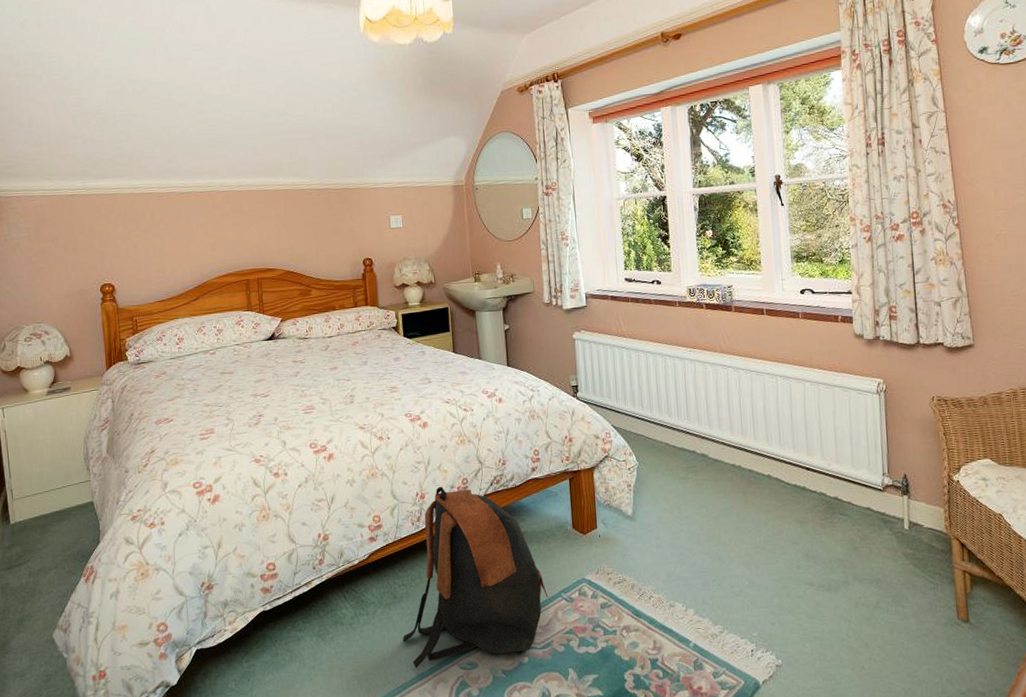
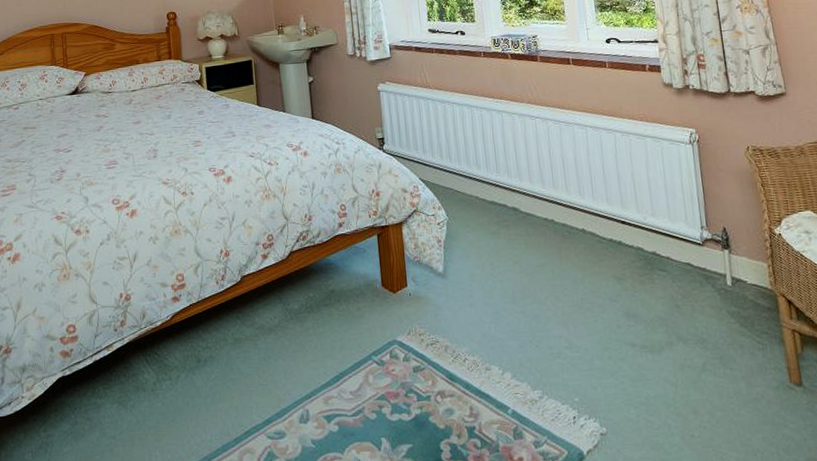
backpack: present [402,486,549,668] -> none [206,243,359,438]

